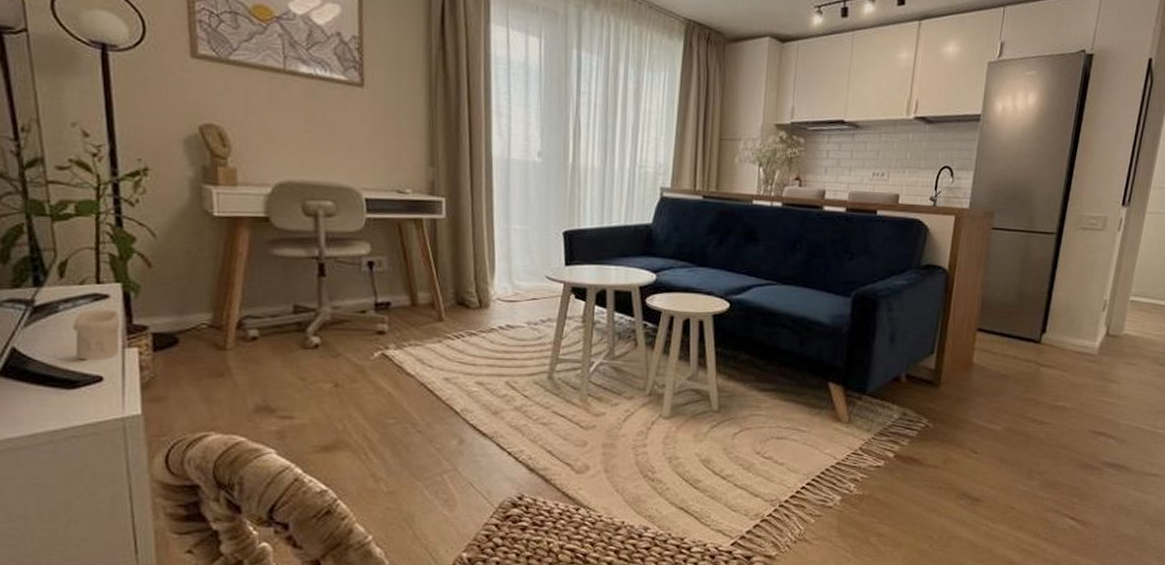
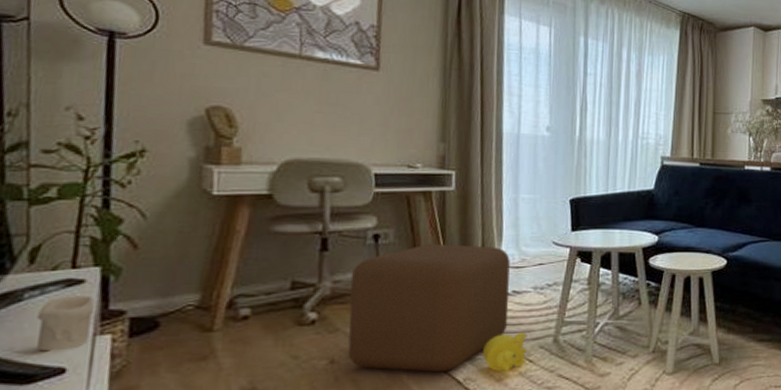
cube: none [348,273,503,402] -> present [348,244,510,373]
dog toy: none [479,367,523,405] -> present [483,332,528,372]

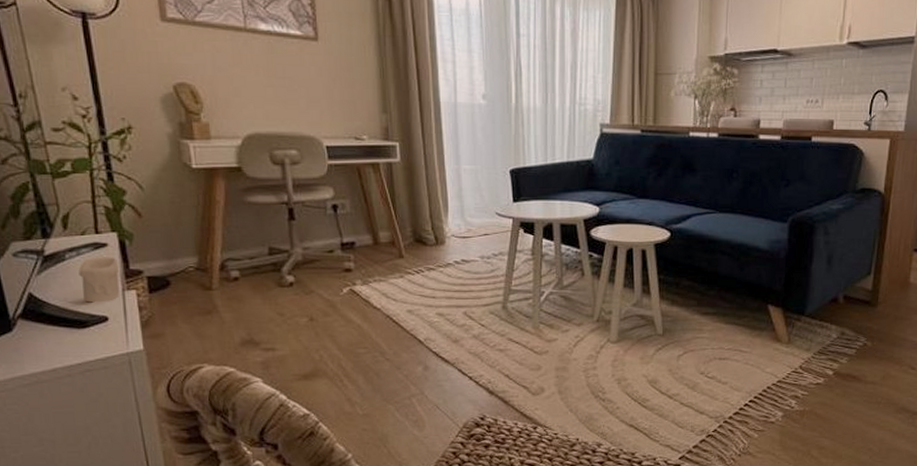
cube: present [348,244,510,373] -> none [317,214,460,332]
dog toy: present [483,332,528,372] -> none [439,298,479,334]

